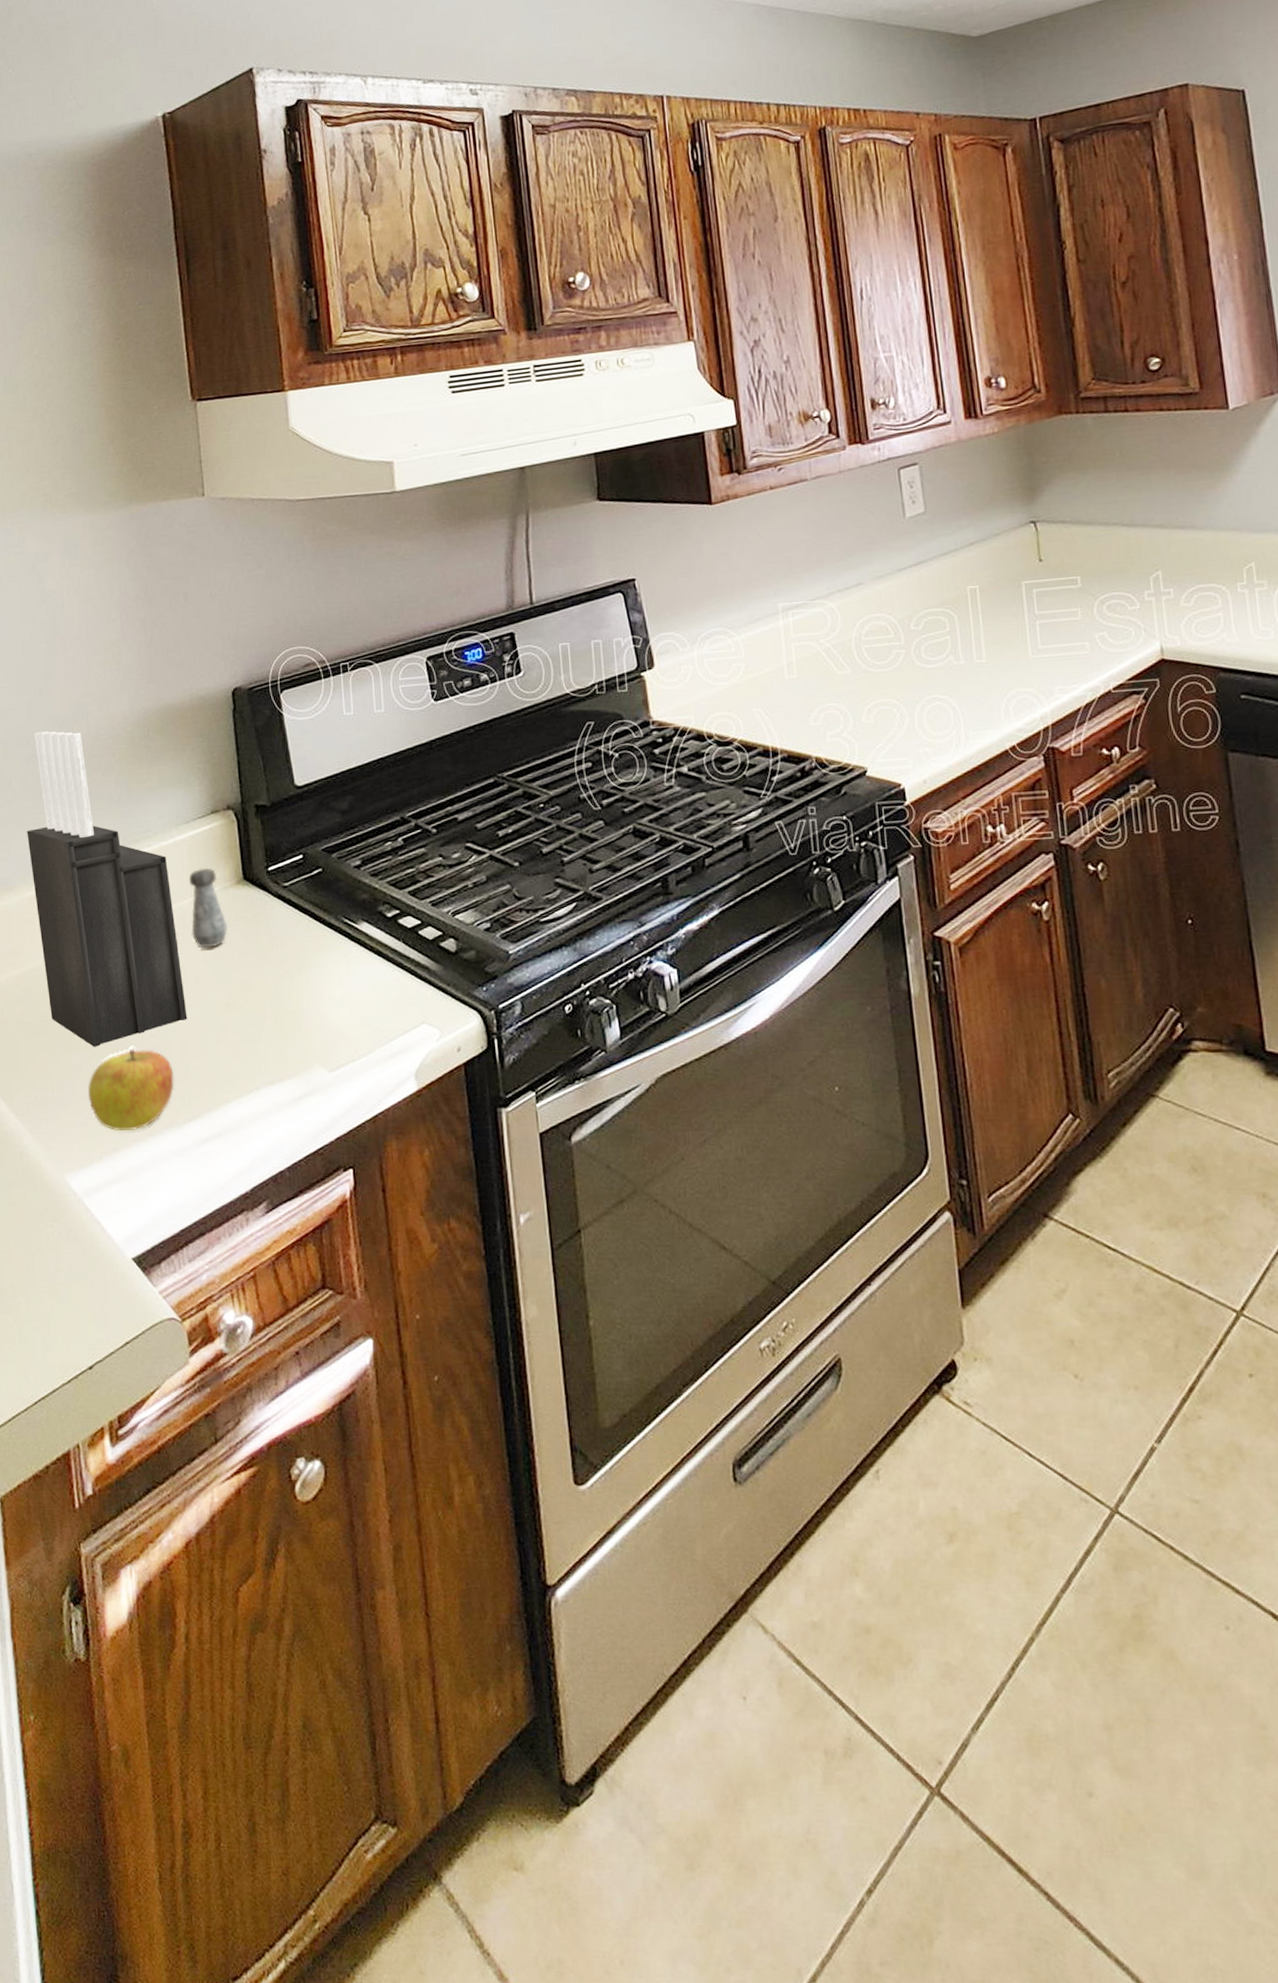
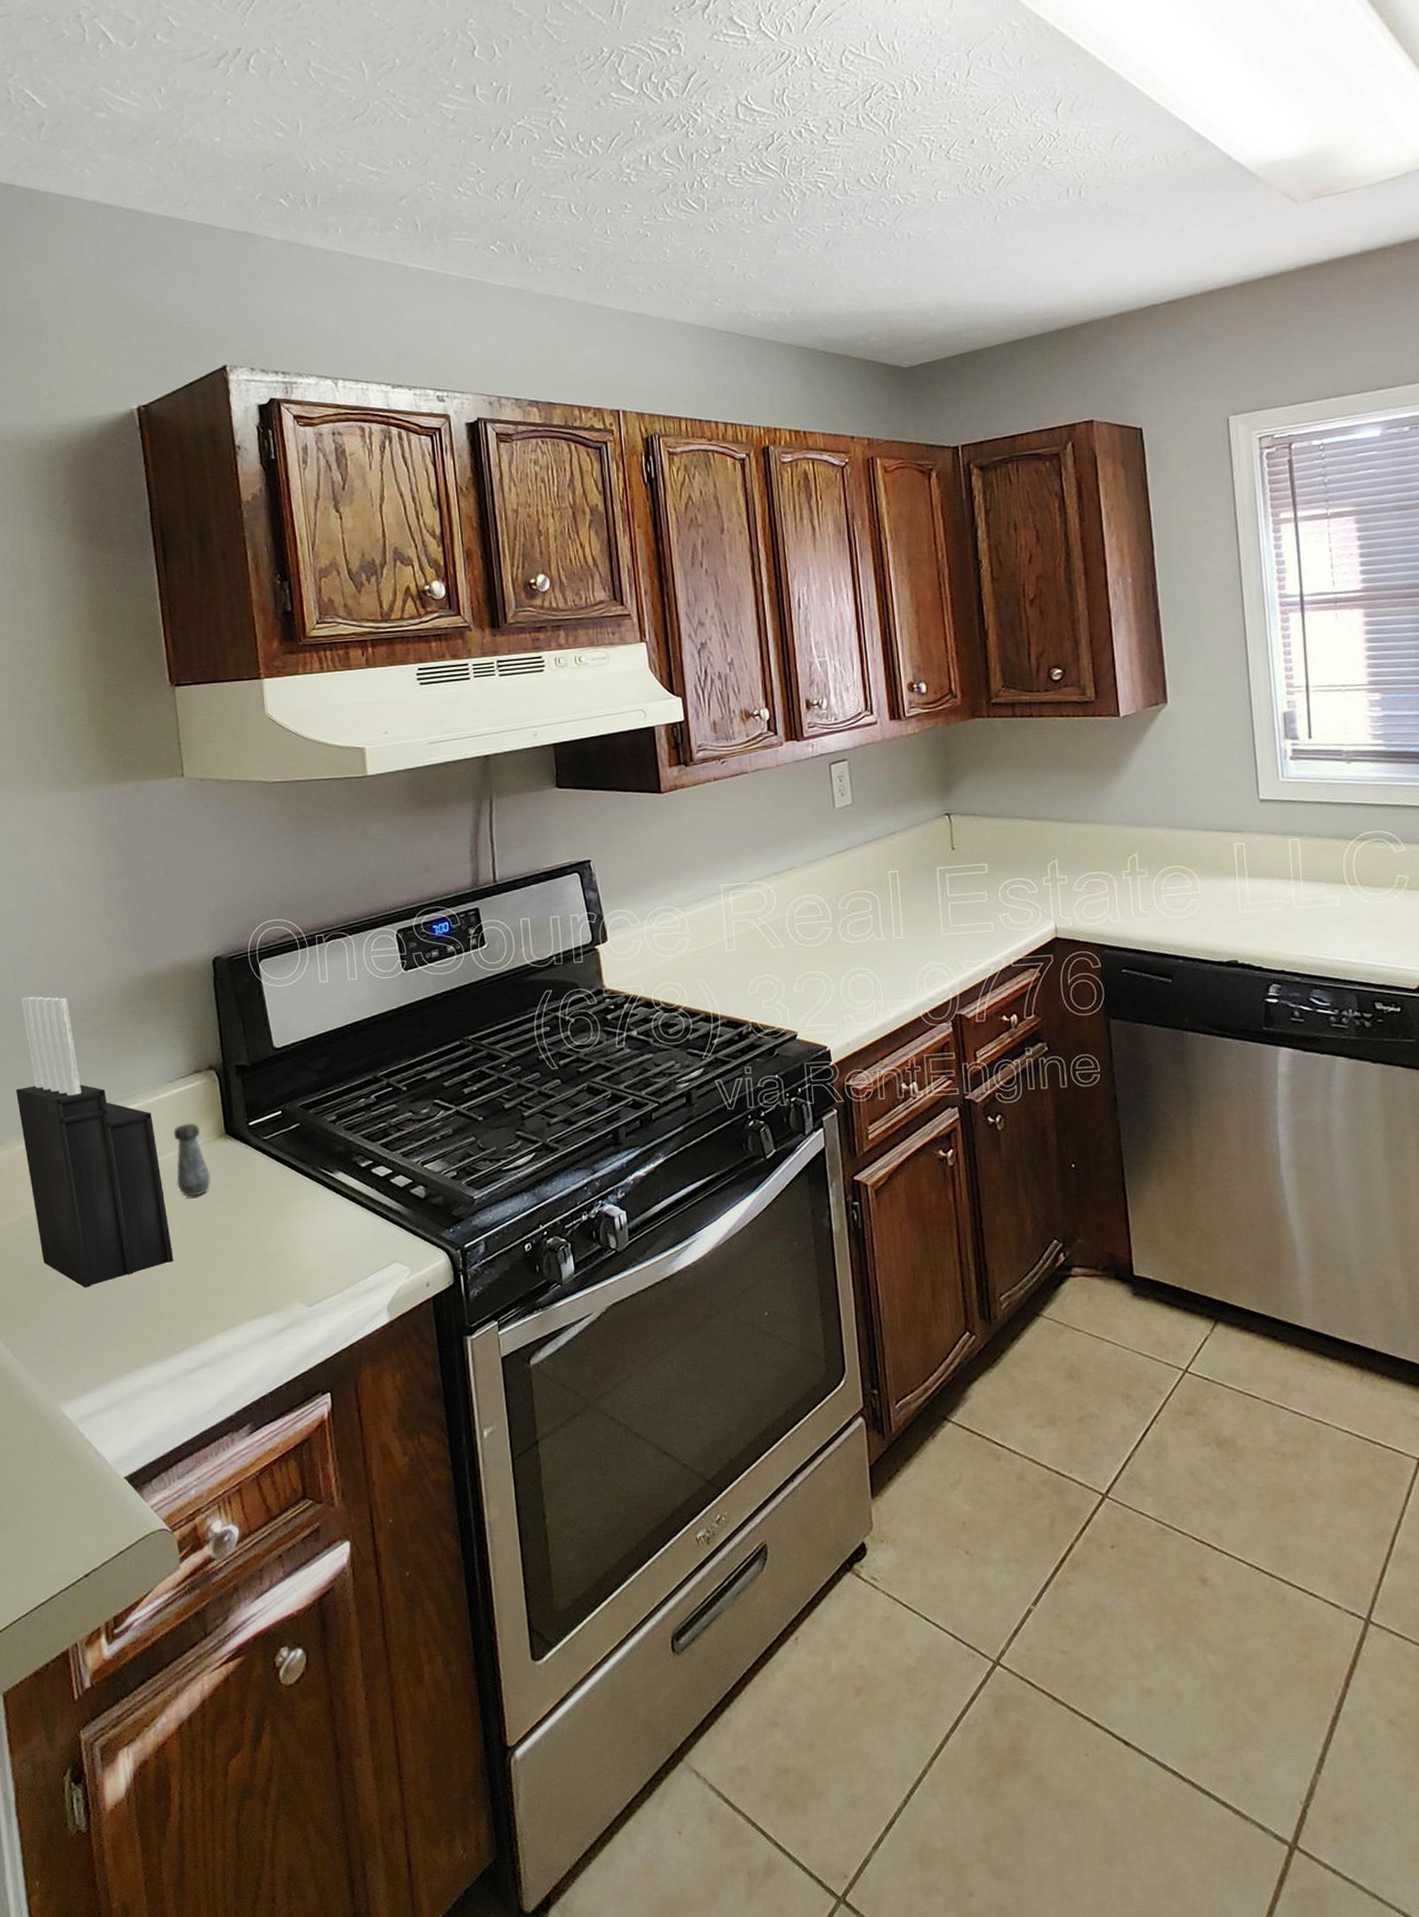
apple: present [88,1048,175,1131] -> none [80,1288,162,1363]

